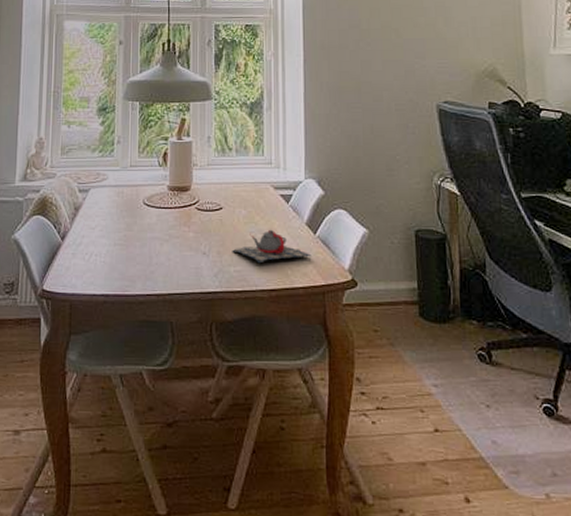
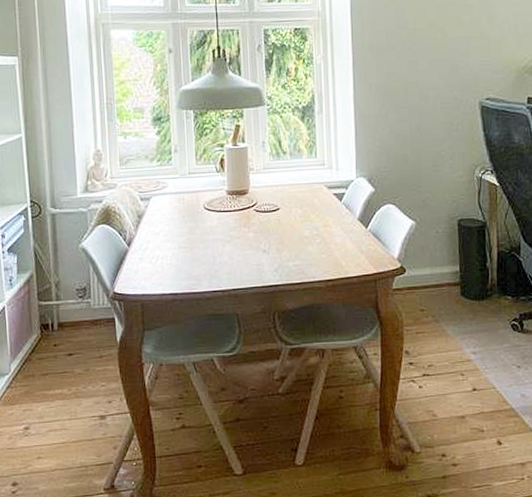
teapot: present [232,229,313,264] -> none [290,225,365,258]

